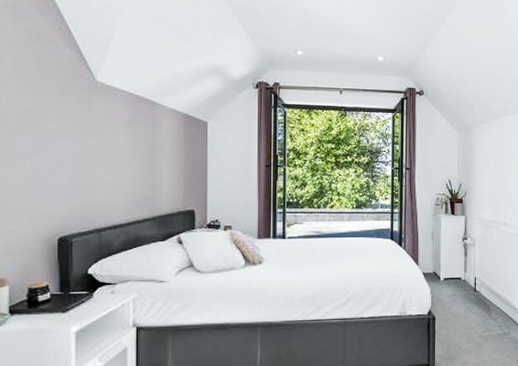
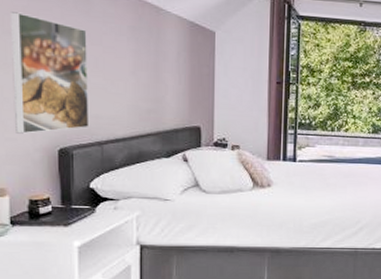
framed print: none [14,112,89,225] -> present [9,12,90,134]

